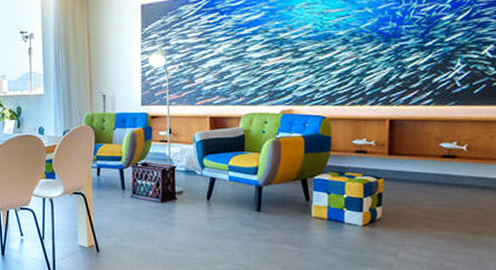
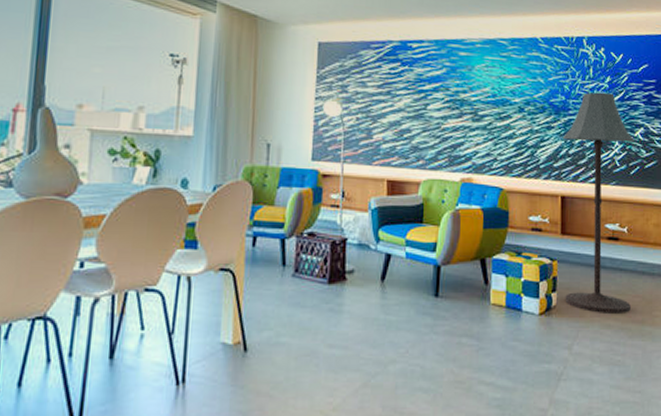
floor lamp: none [391,13,482,225] -> present [562,92,635,313]

